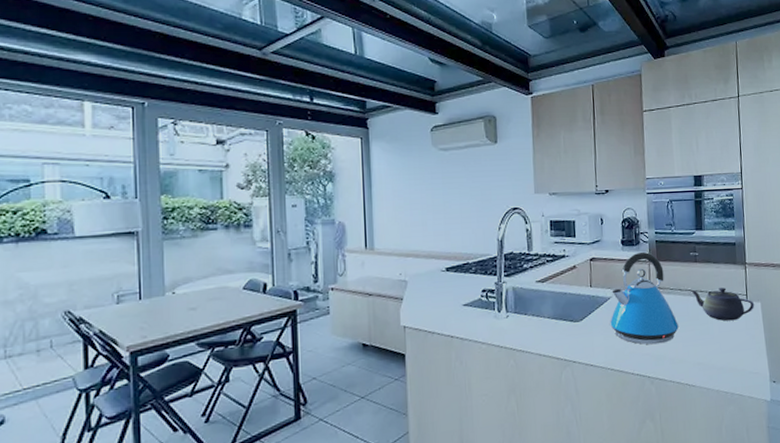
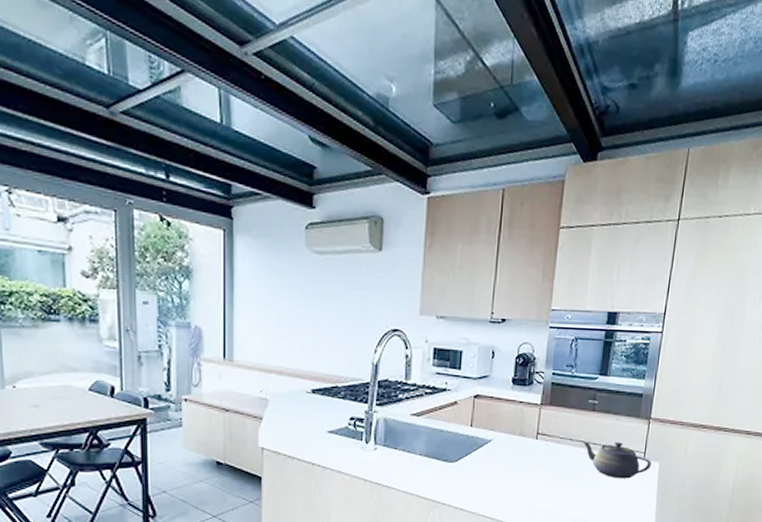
kettle: present [610,251,679,345] -> none [487,393,563,495]

